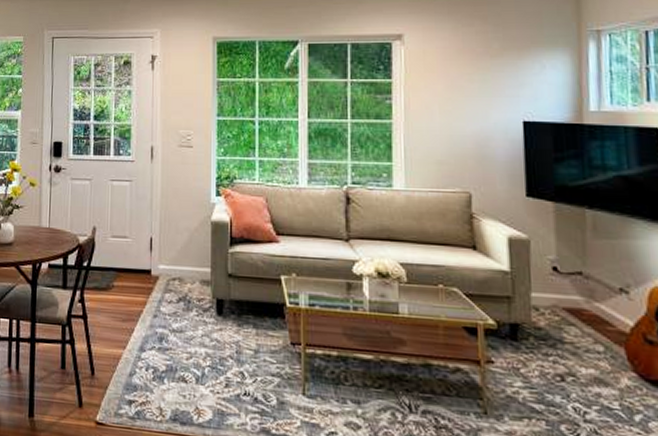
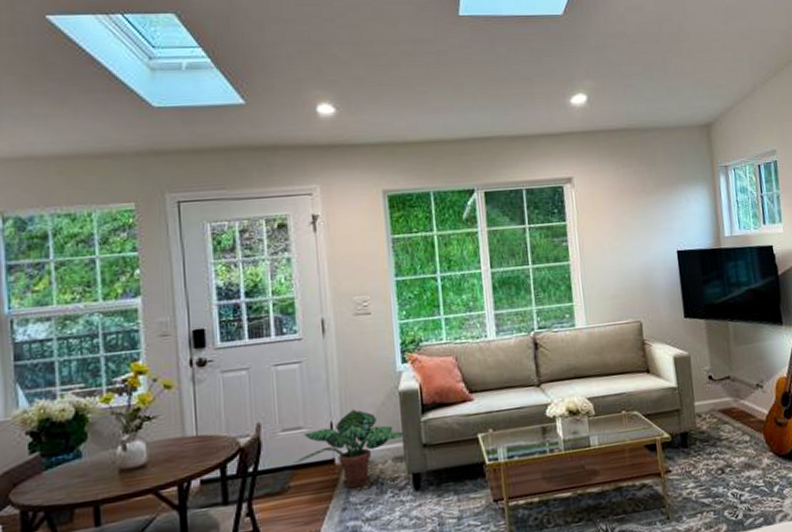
potted plant: none [117,230,212,300] -> present [292,409,404,489]

